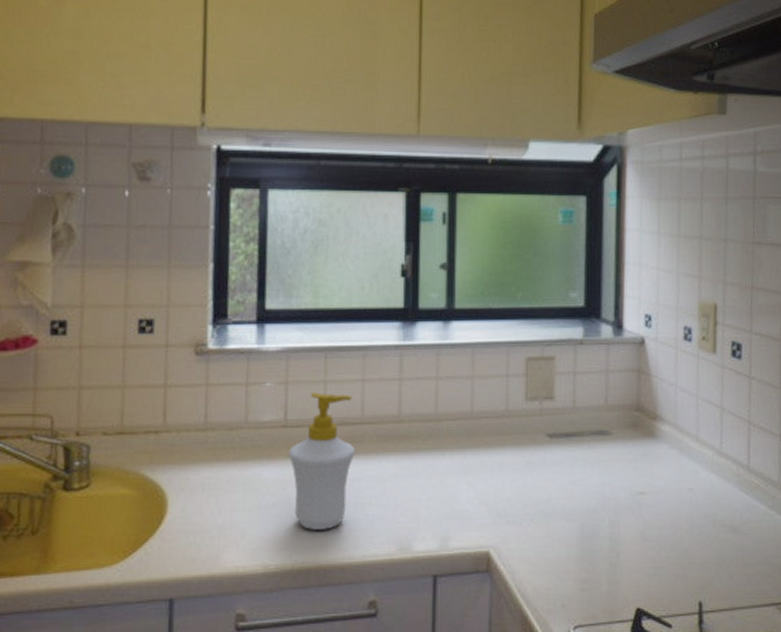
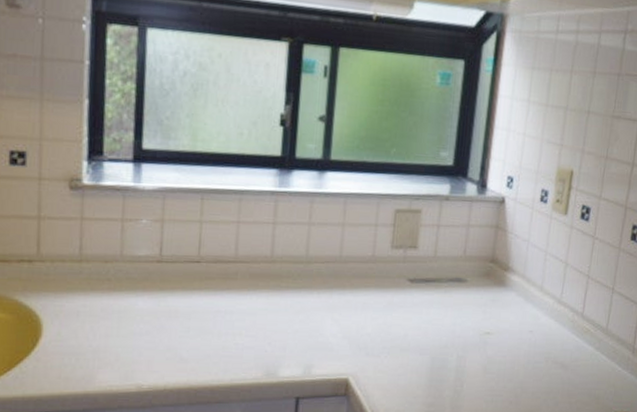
soap bottle: present [288,393,355,530] -> none [162,231,228,356]

